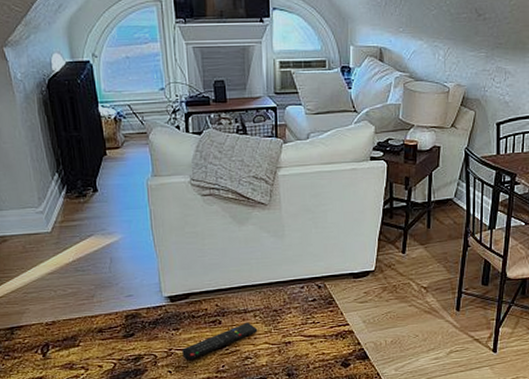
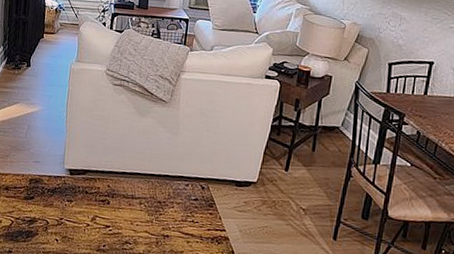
remote control: present [182,322,258,361] -> none [70,207,141,234]

